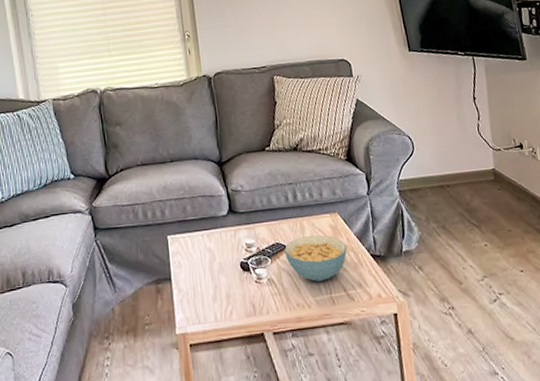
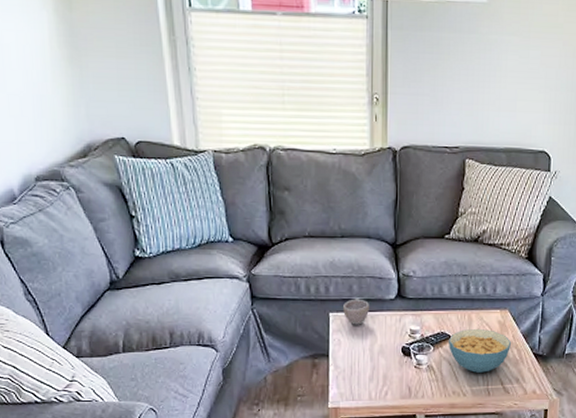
cup: none [179,218,205,245] -> present [343,299,370,325]

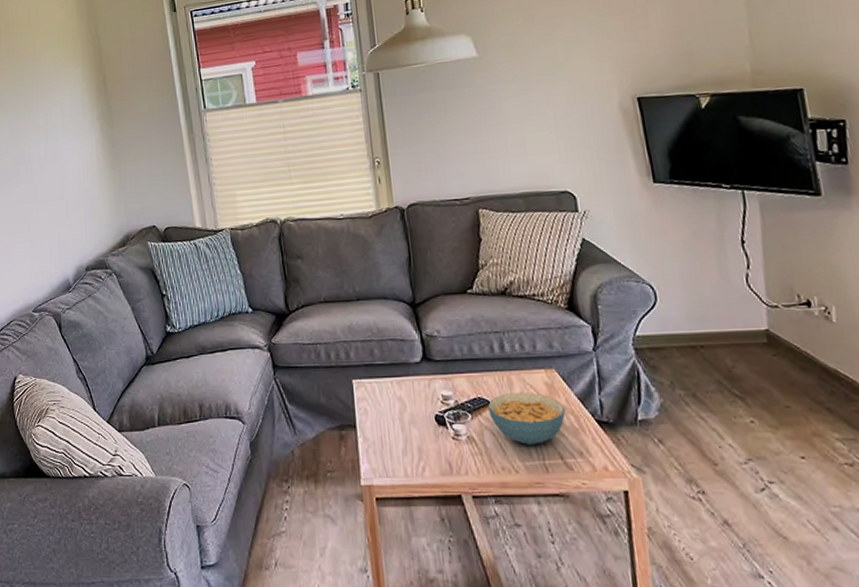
cup: present [343,299,370,325] -> none [366,363,395,392]

